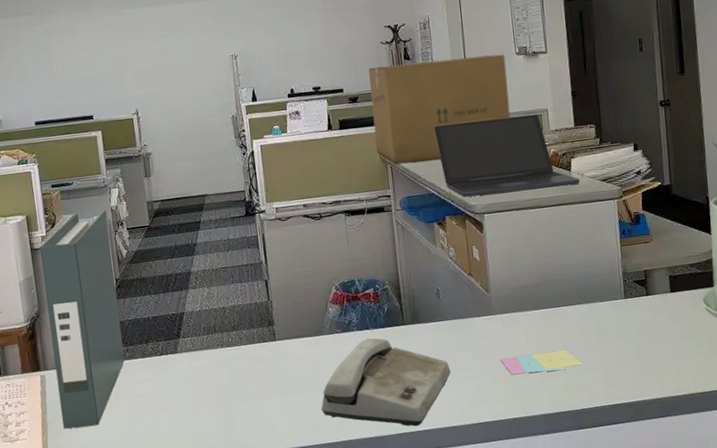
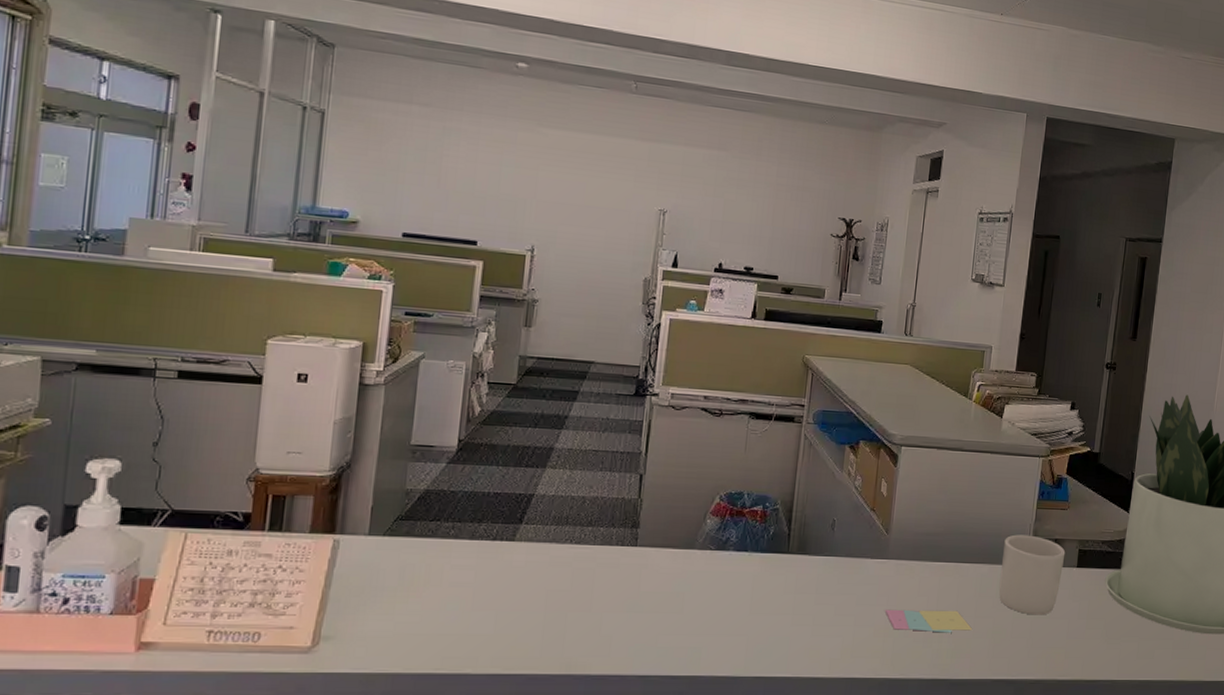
binder: present [39,209,125,429] -> none [348,351,468,613]
telephone: present [321,337,451,427] -> none [672,561,829,671]
box: present [368,54,511,165] -> none [800,259,960,376]
laptop: present [433,114,580,197] -> none [867,338,1010,433]
mug: none [596,271,658,342] -> present [999,534,1066,615]

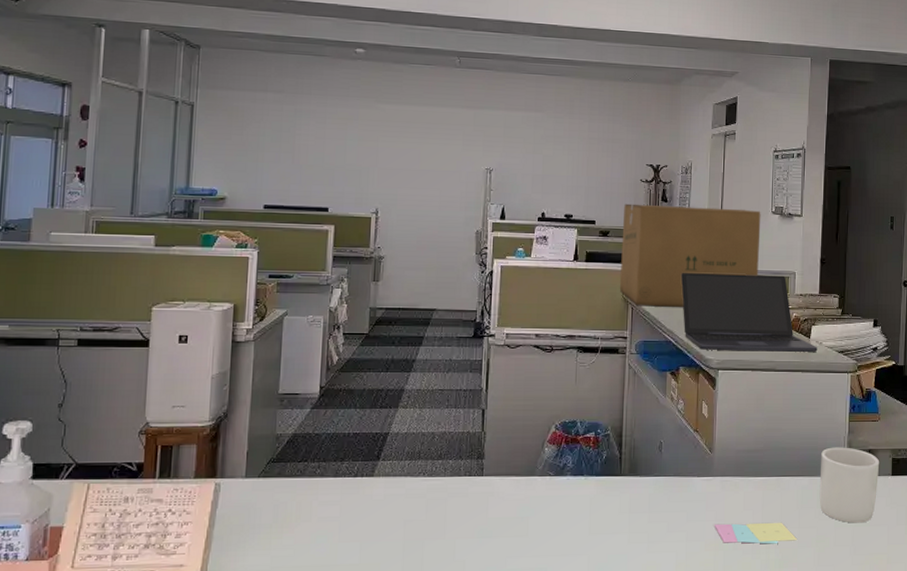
box: none [800,259,960,376] -> present [620,203,761,307]
laptop: none [867,338,1010,433] -> present [680,272,818,352]

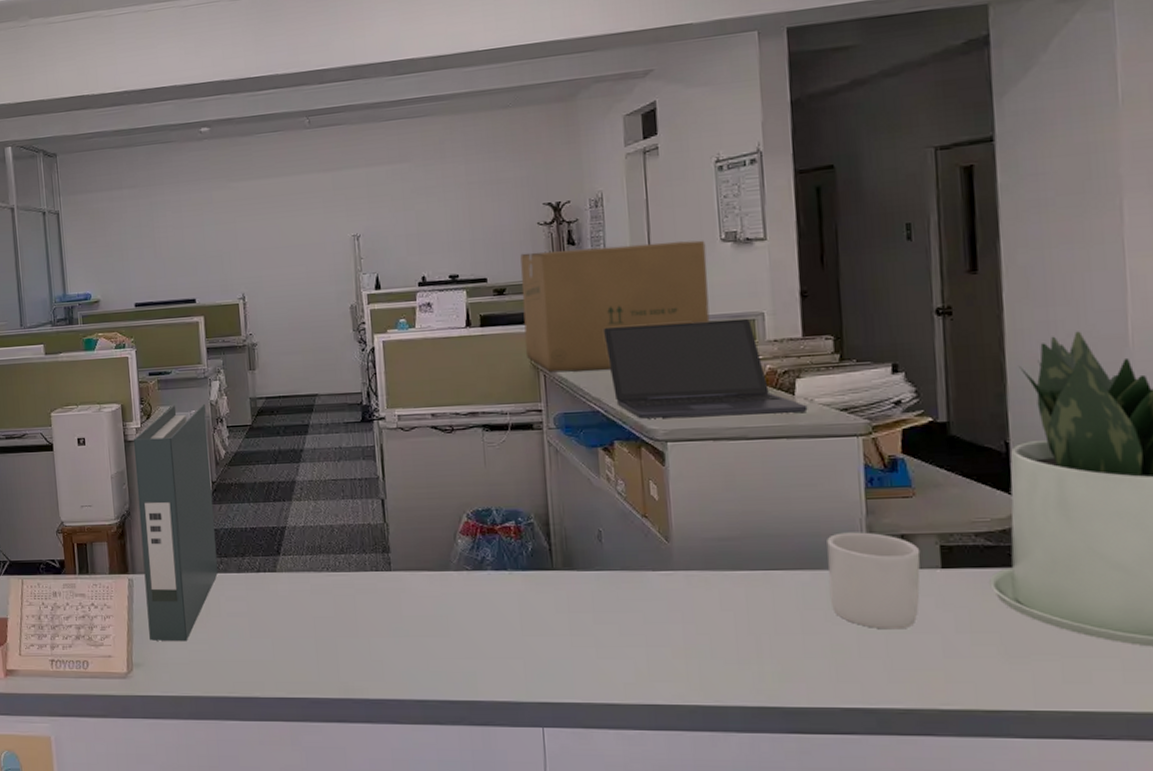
binder: none [230,309,325,548] -> present [133,403,218,642]
sticky notes: present [713,522,798,544] -> none [681,626,803,653]

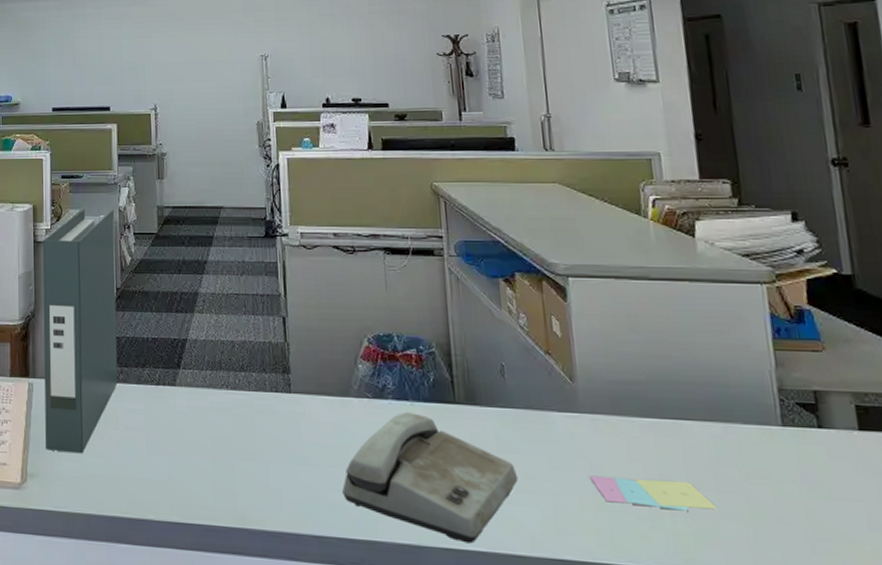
telephone: none [443,580,613,697] -> present [342,411,518,544]
box: present [520,240,710,373] -> none [421,78,607,200]
laptop: present [602,318,808,419] -> none [501,157,709,255]
sticky notes: none [681,626,803,653] -> present [588,475,718,511]
mug: present [827,532,921,630] -> none [736,384,839,495]

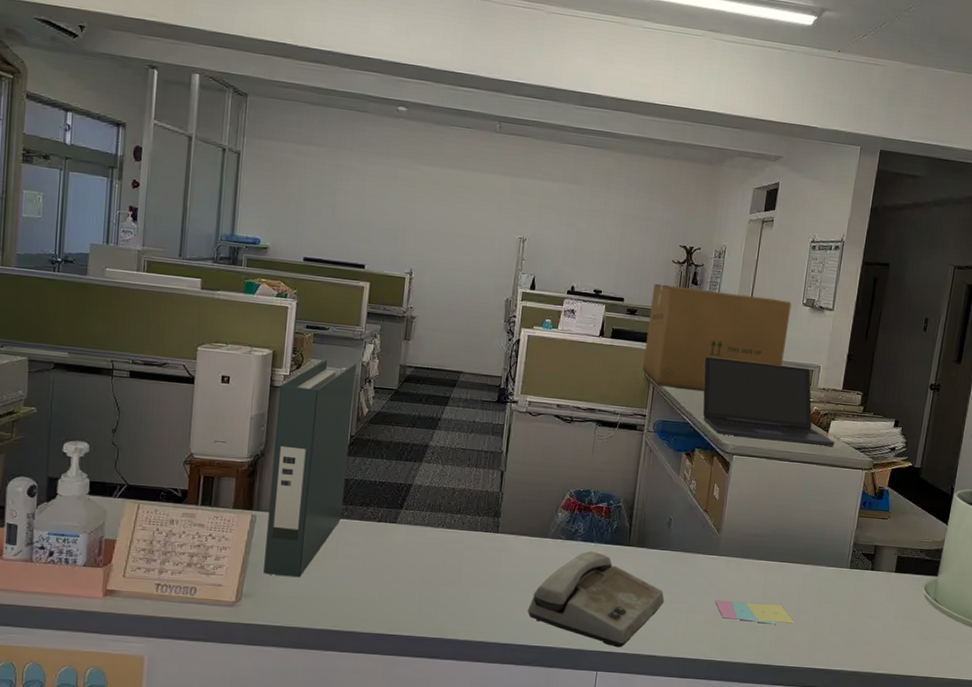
box: none [421,78,607,200] -> present [643,283,792,391]
laptop: none [501,157,709,255] -> present [703,356,835,446]

